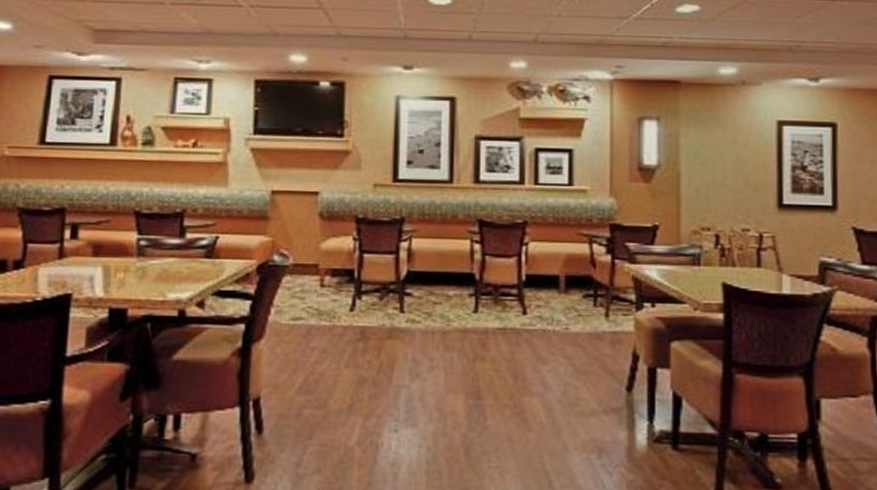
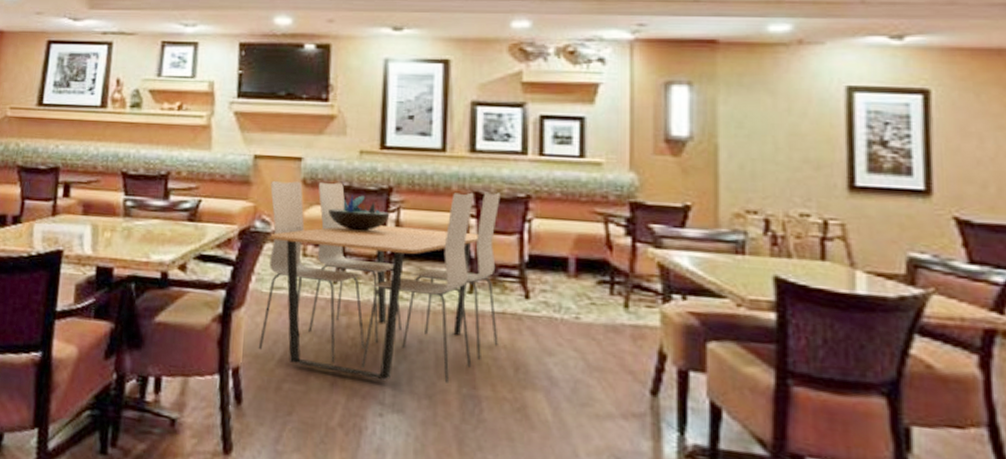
dining table: none [278,214,501,399] -> present [258,181,501,383]
decorative bowl: none [345,226,403,260] -> present [329,194,390,232]

